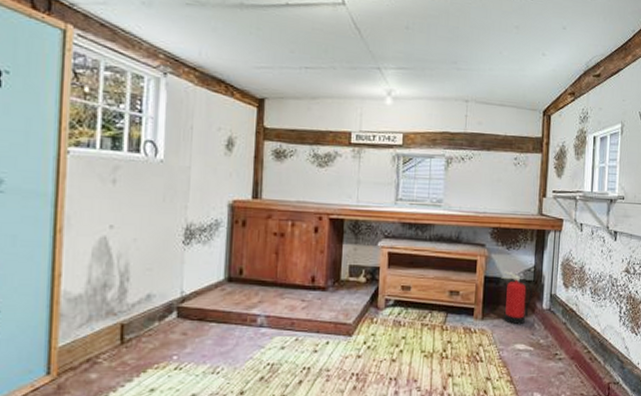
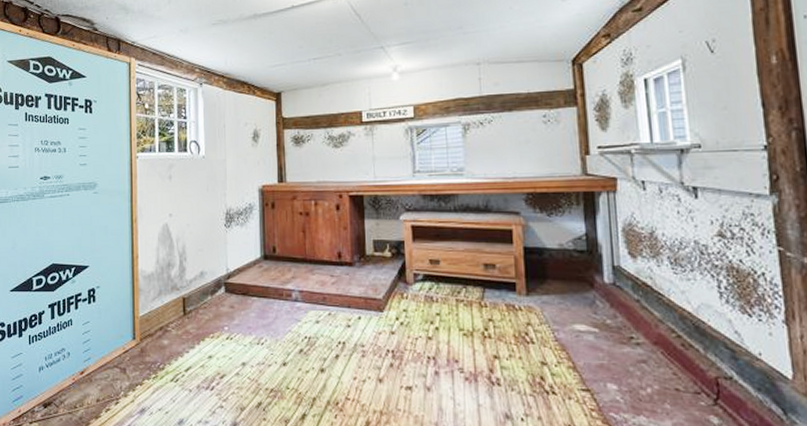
fire extinguisher: present [501,271,533,325] -> none [545,240,588,302]

